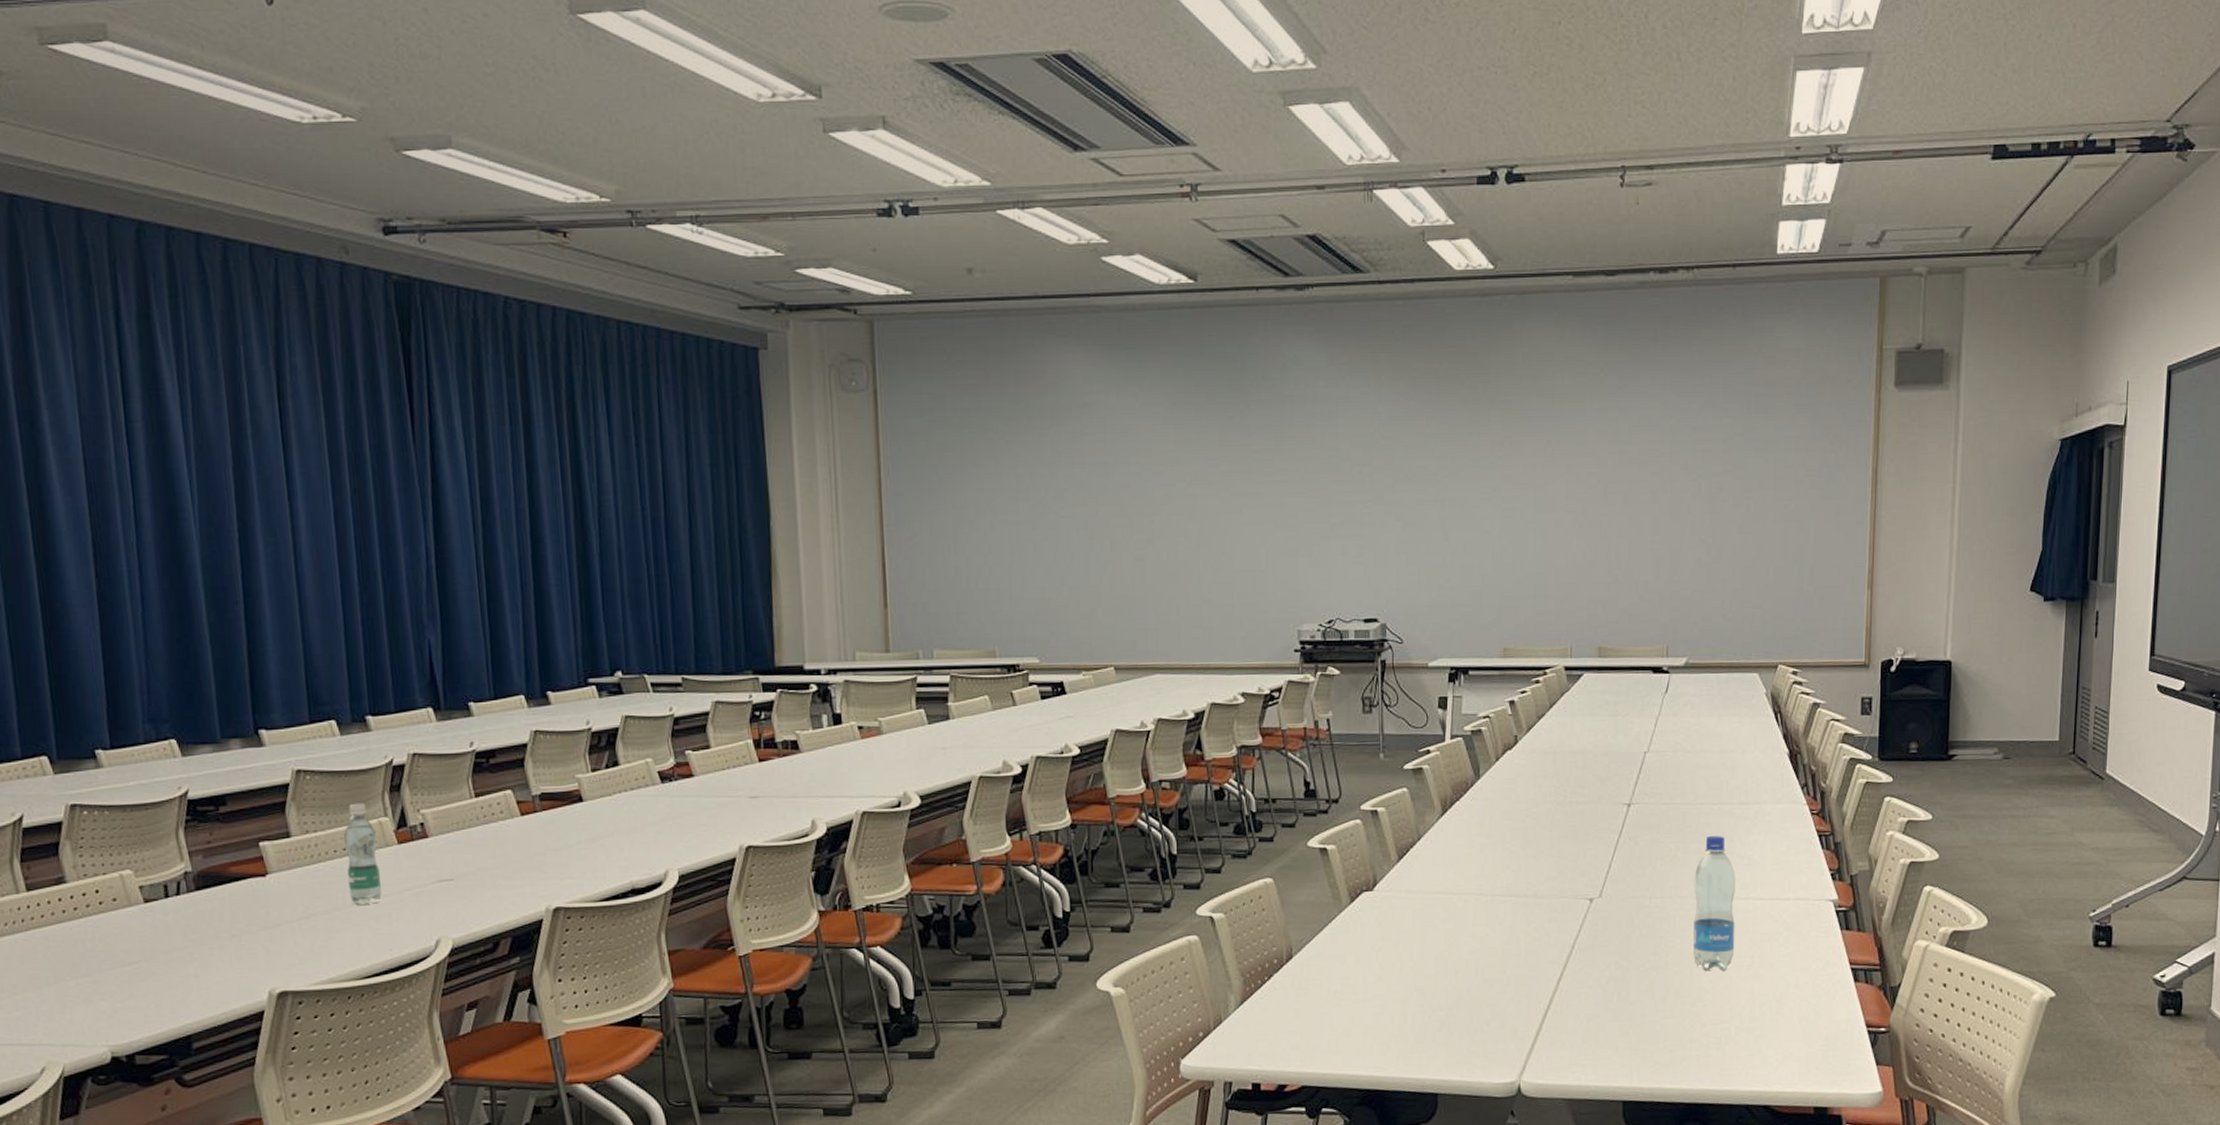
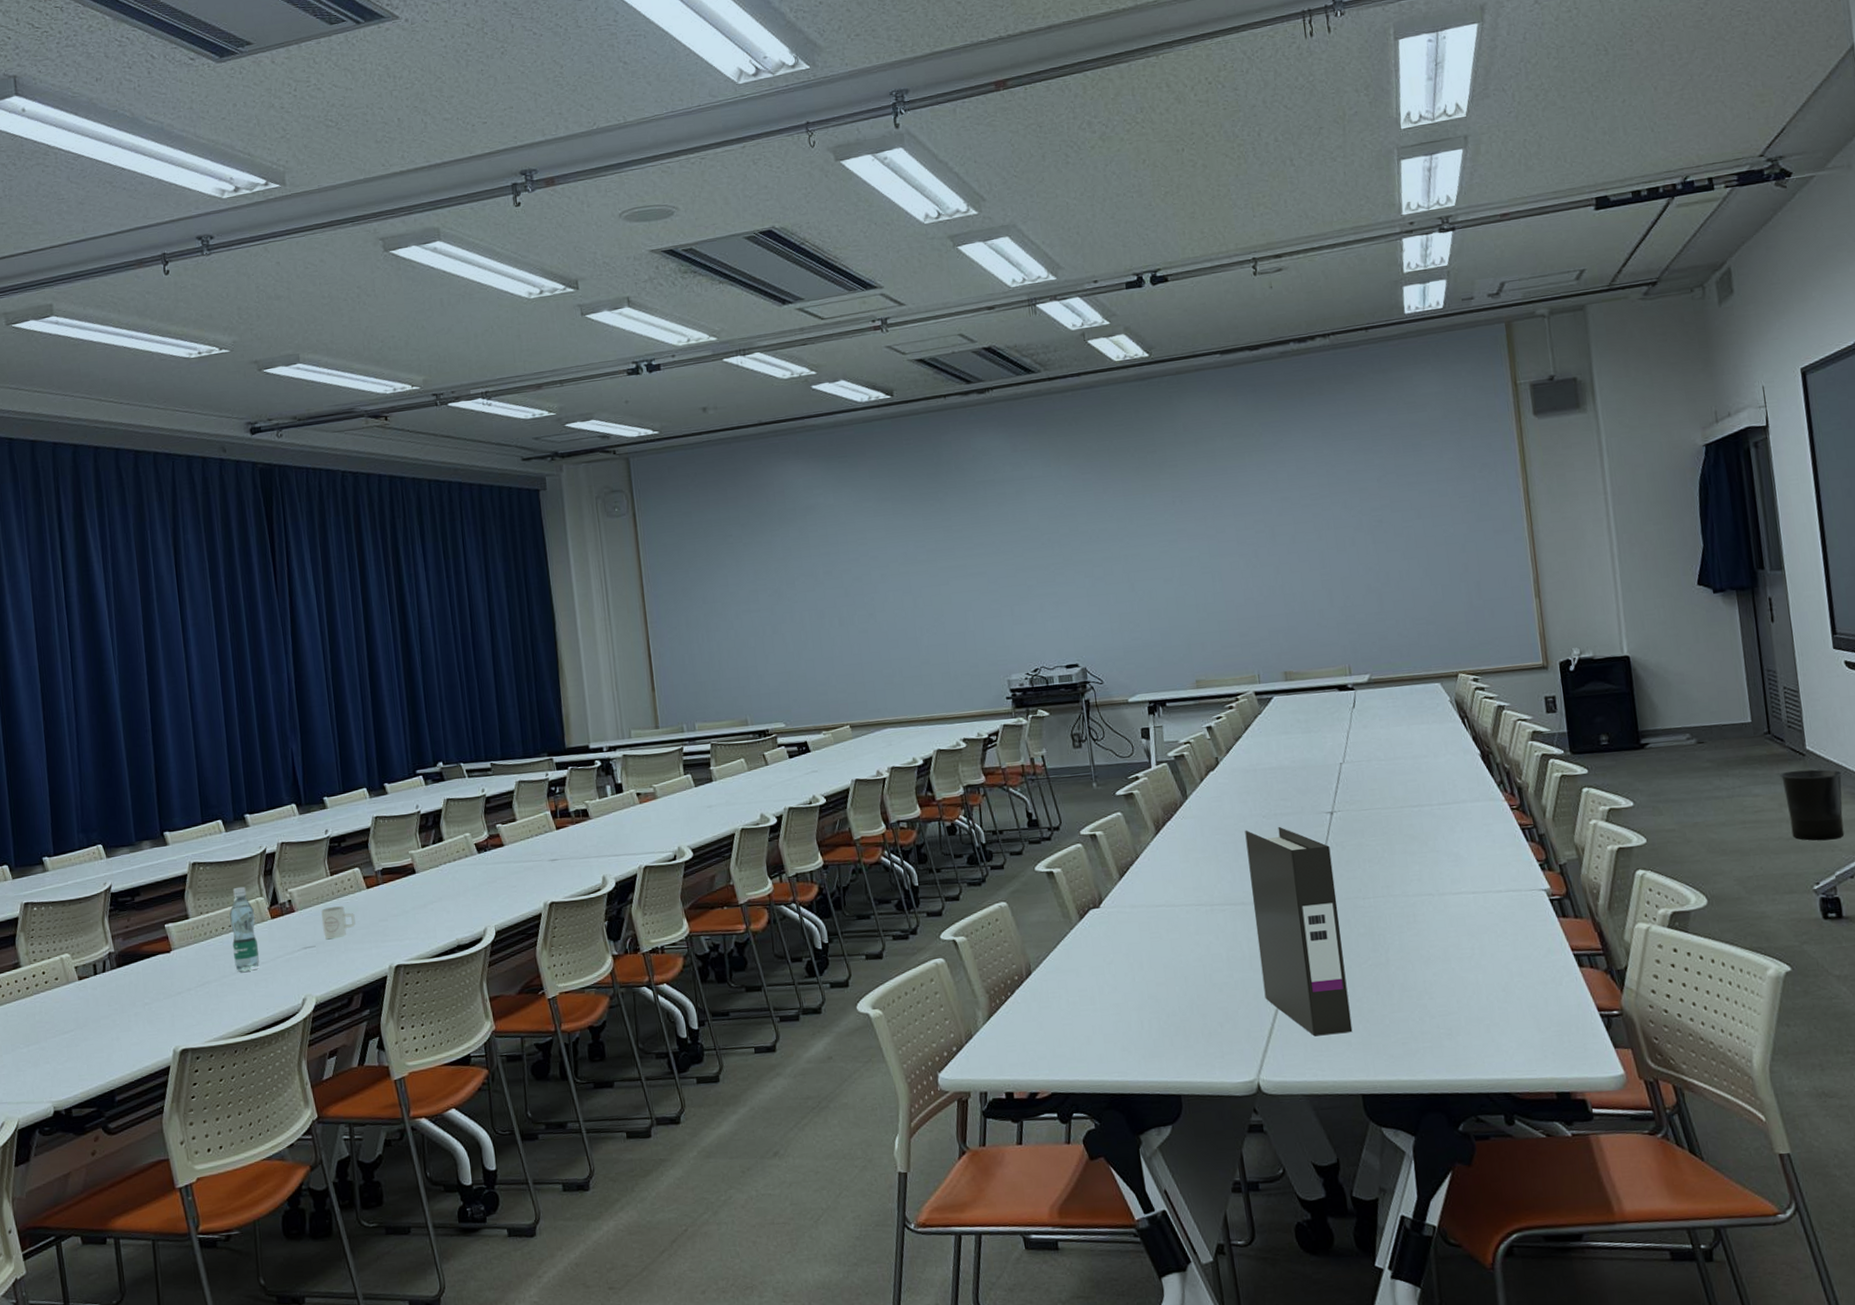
mug: none [462,834,505,873] -> present [321,906,356,940]
binder: none [1536,815,1623,1039] -> present [1245,826,1353,1036]
bottle: present [1693,835,1735,971] -> none [1403,835,1454,964]
waste bin: none [2077,794,2136,868] -> present [1780,769,1845,841]

